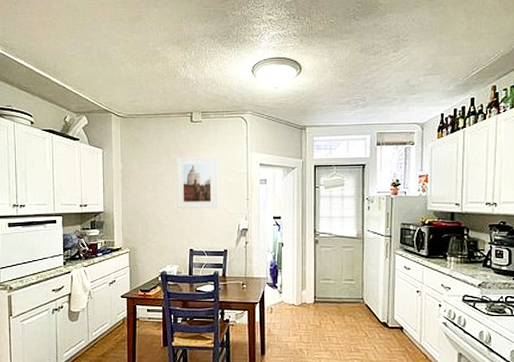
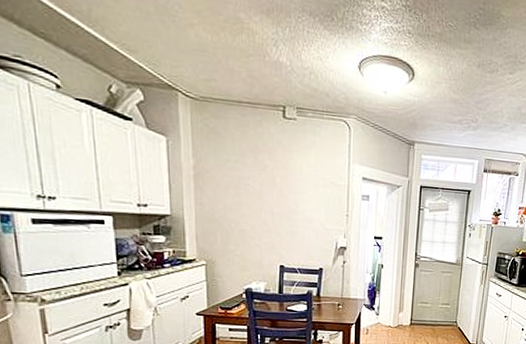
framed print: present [177,157,218,209] -> none [265,159,316,223]

